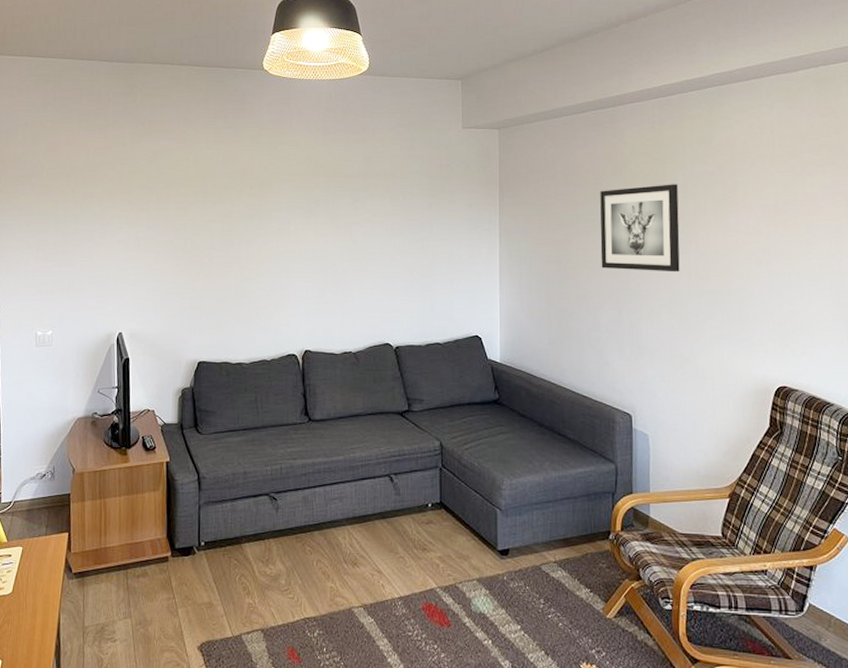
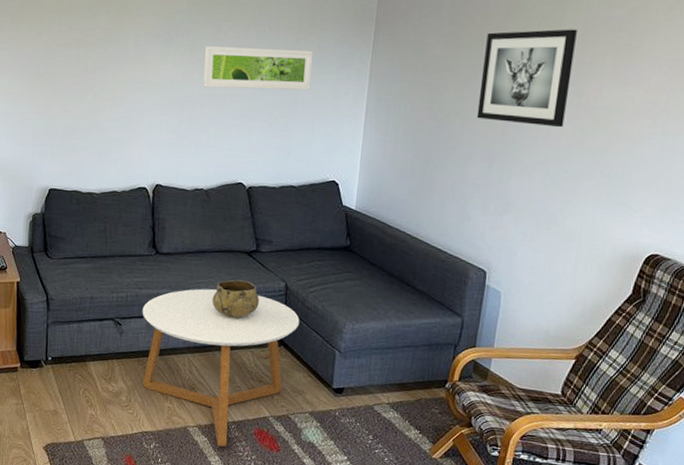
coffee table: none [298,454,458,628] -> present [142,288,300,447]
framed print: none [344,214,446,253] -> present [203,46,314,90]
decorative bowl: none [368,442,415,483] -> present [212,279,259,319]

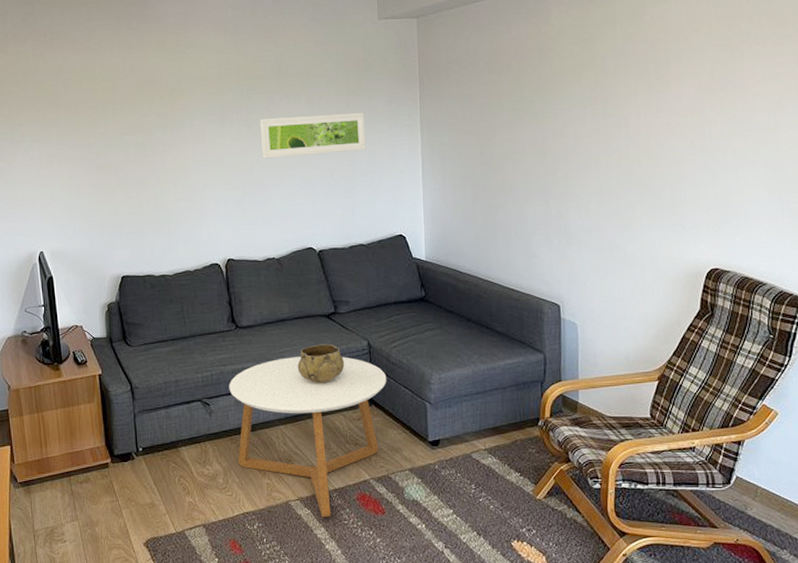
wall art: present [476,29,577,128] -> none [525,65,609,159]

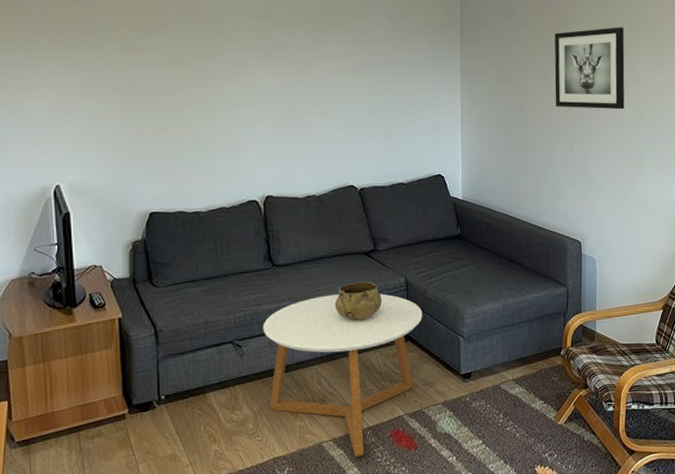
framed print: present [259,112,366,159] -> none [304,55,409,96]
wall art: none [525,65,609,159] -> present [554,27,625,110]

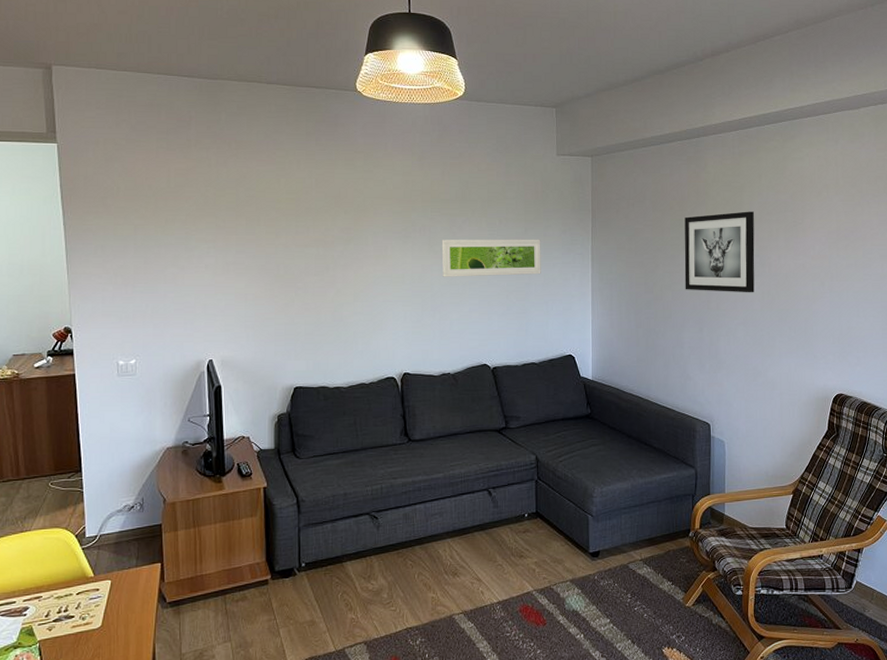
coffee table: present [263,293,423,458] -> none [398,470,553,631]
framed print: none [304,55,409,96] -> present [441,239,541,277]
decorative bowl: present [335,281,382,321] -> none [467,458,512,496]

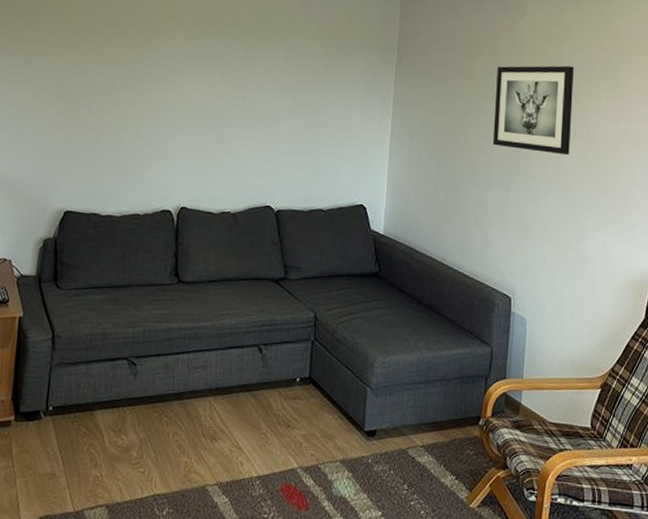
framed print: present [441,239,541,277] -> none [233,68,340,114]

